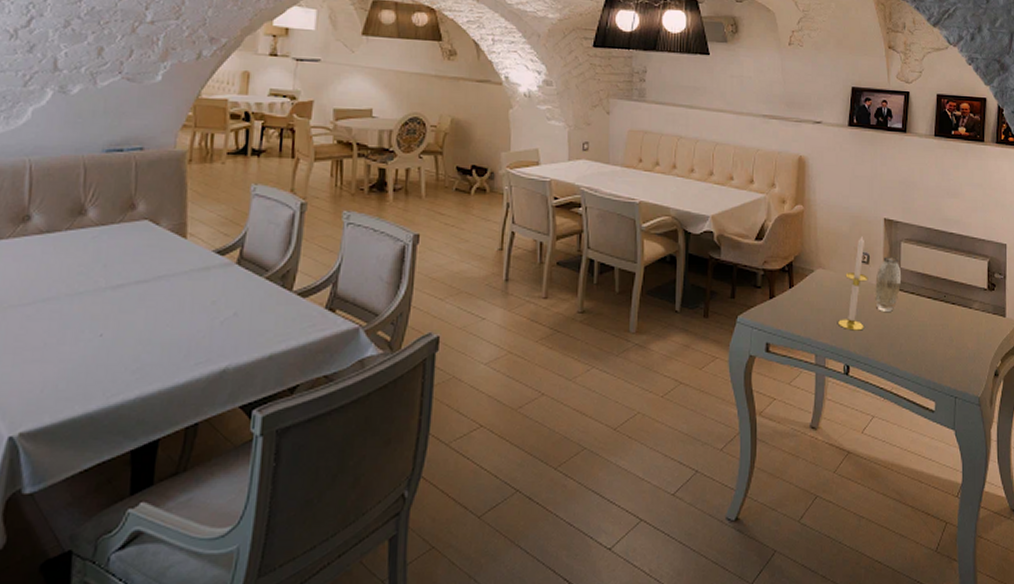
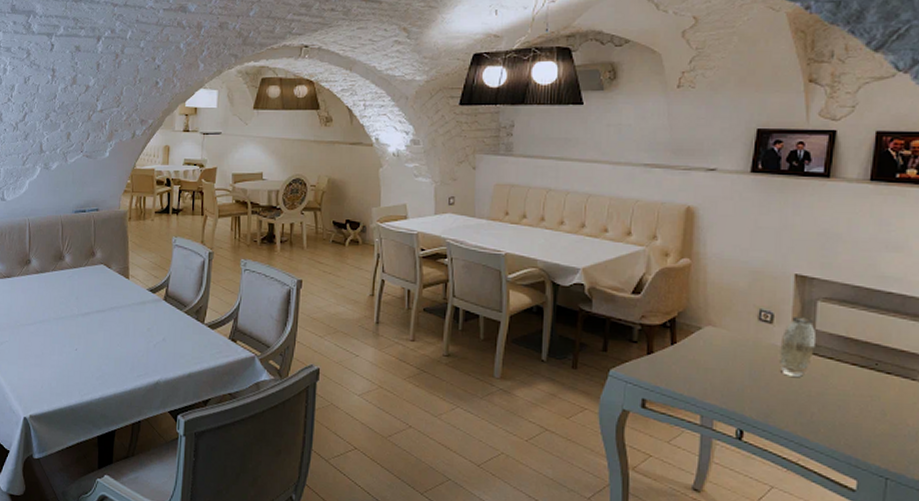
candle: present [837,235,868,331] -> none [729,292,771,395]

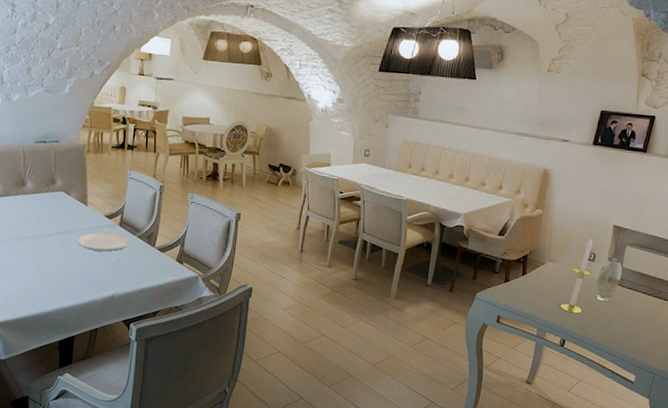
plate: none [118,308,179,331] -> present [77,231,132,252]
candle: none [729,292,771,395] -> present [559,237,593,314]

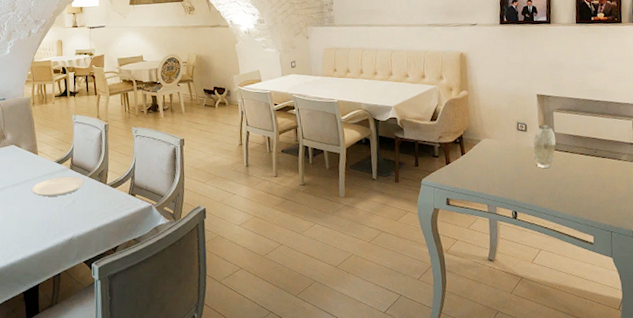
candle: present [559,237,593,314] -> none [503,109,527,185]

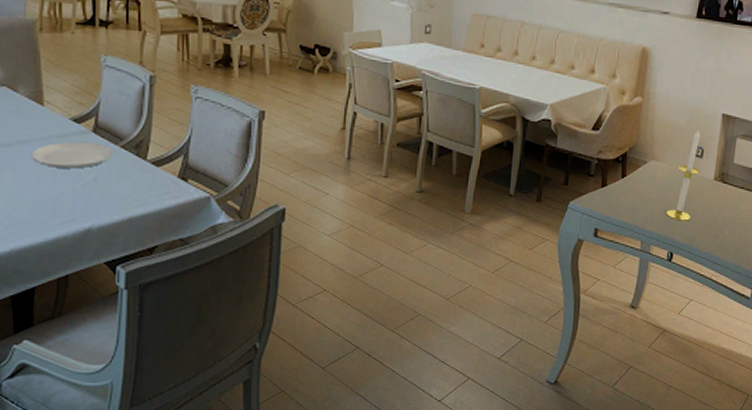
candle: none [503,109,527,185] -> present [665,129,700,221]
vase: present [533,124,556,168] -> none [704,151,734,204]

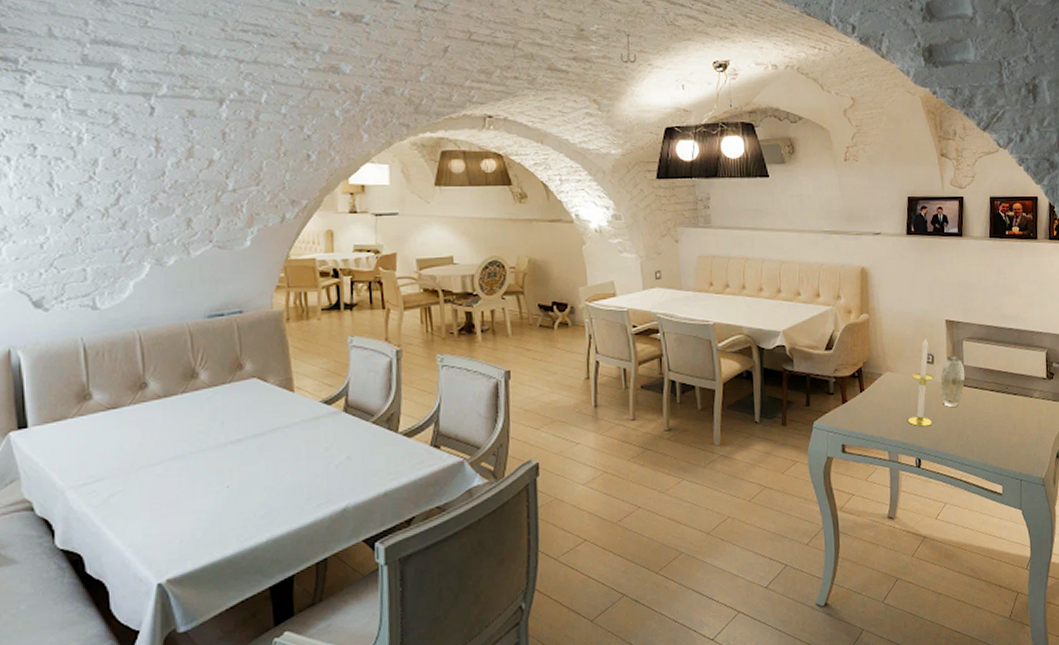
plate: present [31,141,113,169] -> none [283,421,365,452]
vase: none [704,151,734,204] -> present [940,355,965,407]

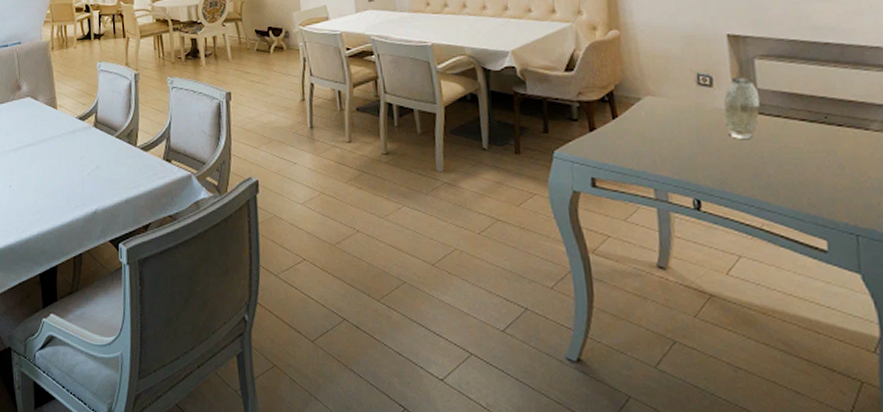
candle: present [907,337,934,427] -> none [678,55,716,162]

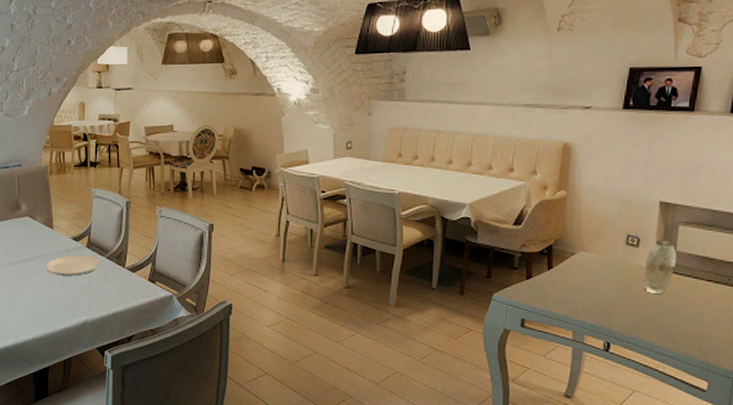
plate: none [49,135,111,160] -> present [45,255,101,276]

